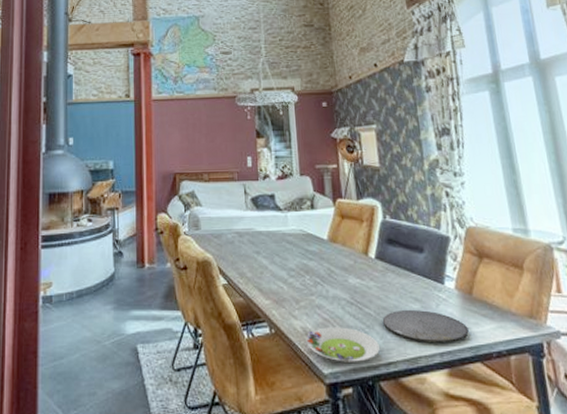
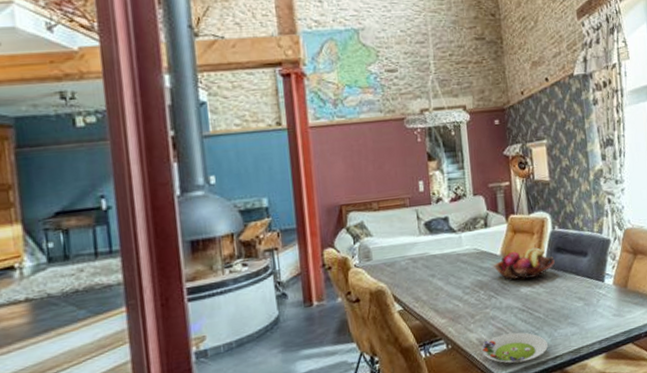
fruit basket: none [320,236,387,270] -> present [494,247,555,281]
plate: present [382,310,469,344] -> none [550,306,623,335]

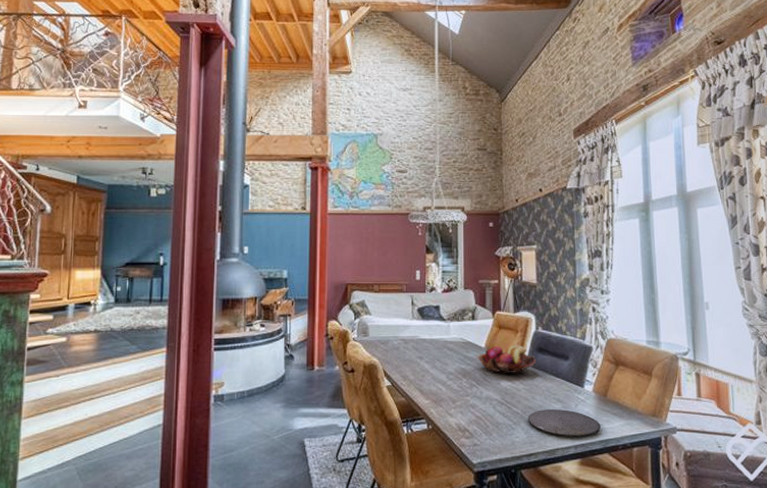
salad plate: present [481,332,548,364] -> none [459,423,523,454]
plate: none [550,306,623,335] -> present [527,409,601,438]

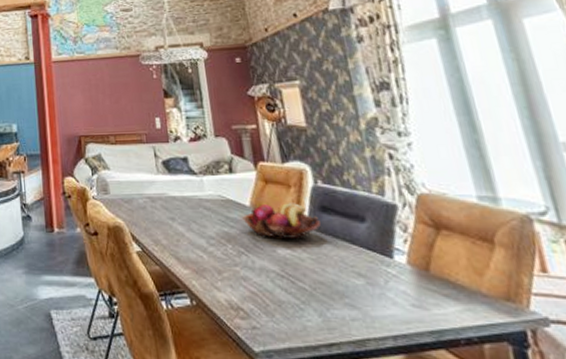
plate: present [527,409,601,438] -> none [319,286,428,326]

